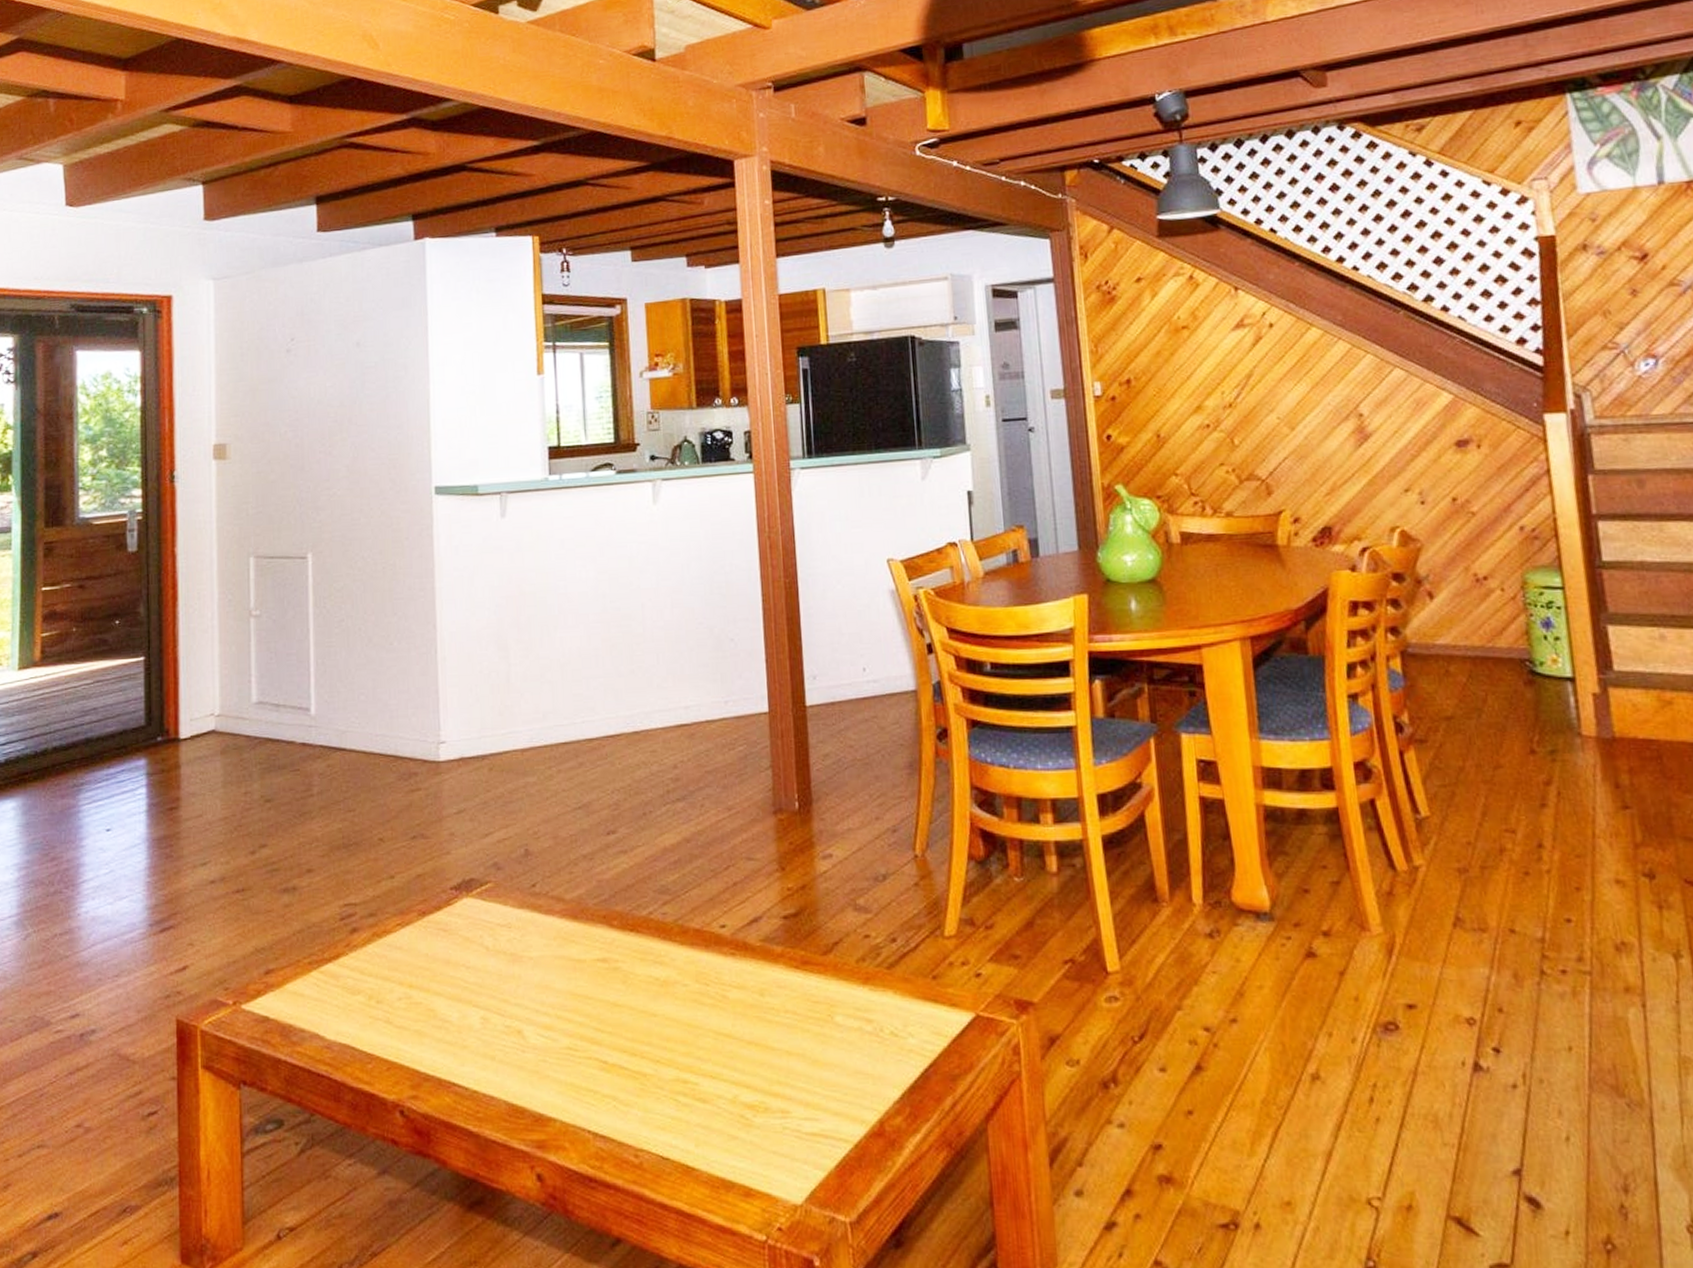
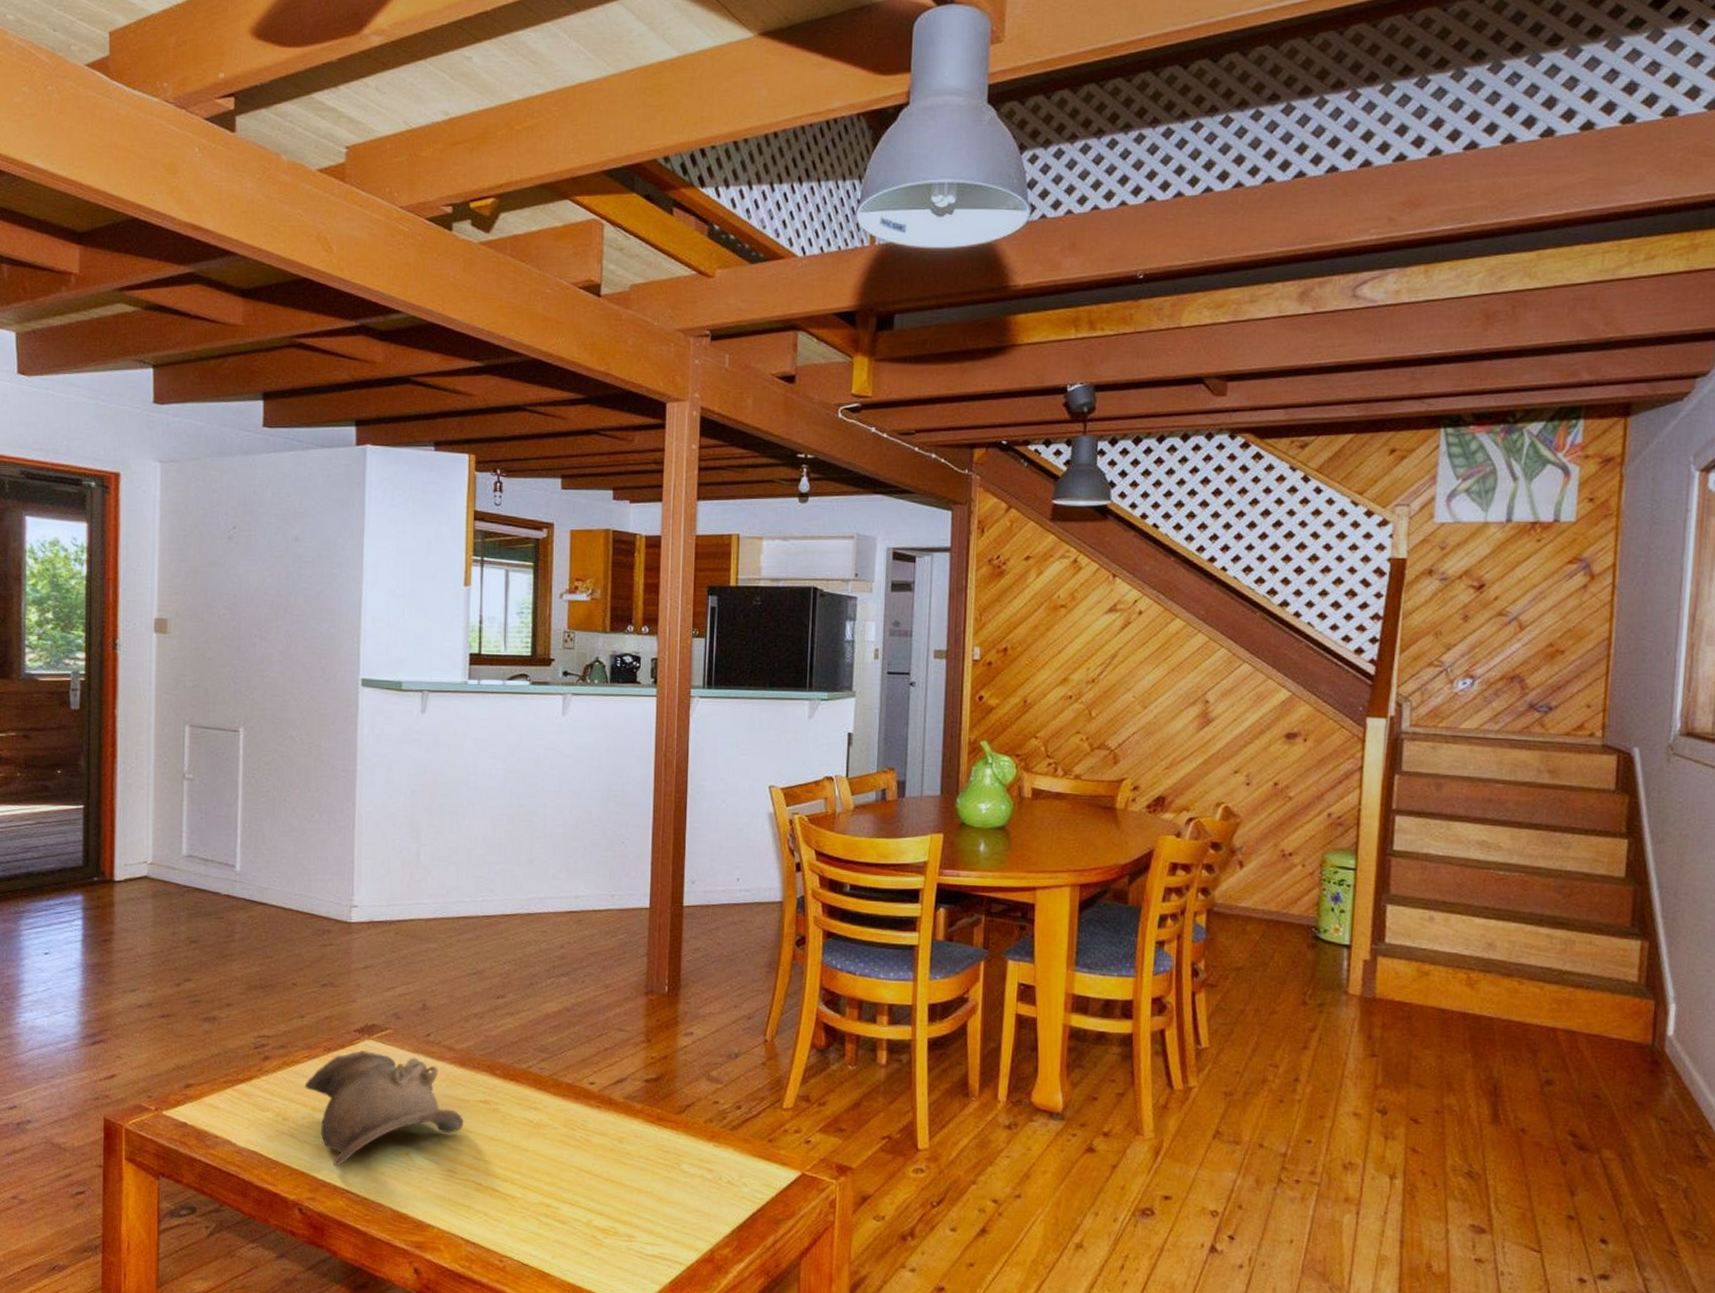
decorative bowl: none [399,911,581,1055] -> present [305,1050,464,1167]

